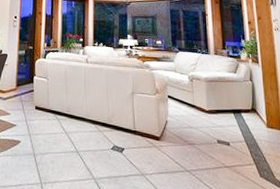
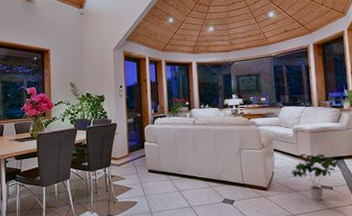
potted plant: none [185,103,239,157] -> present [291,153,341,201]

